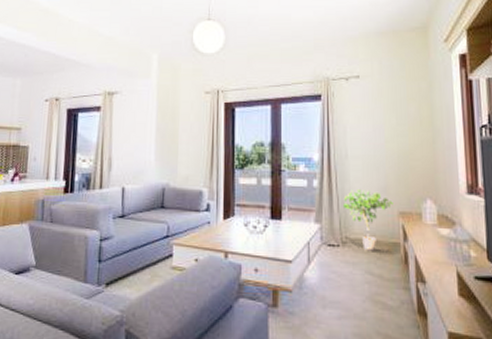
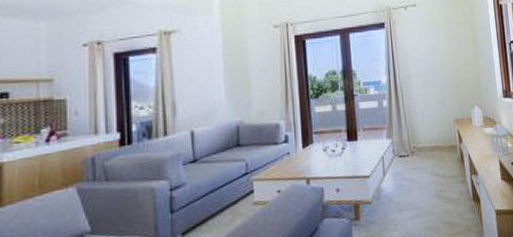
potted plant: present [343,189,393,251] -> none [409,104,449,156]

